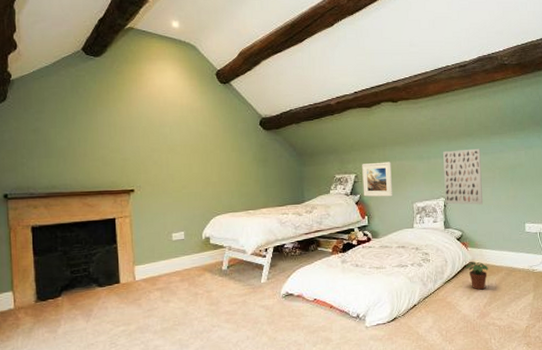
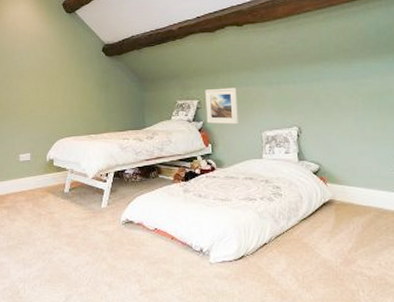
wall art: present [443,148,483,205] -> none [295,73,343,136]
potted plant: present [466,261,488,290] -> none [325,199,353,232]

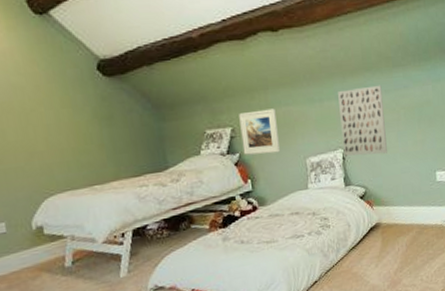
wall art: none [295,73,343,136] -> present [338,85,387,156]

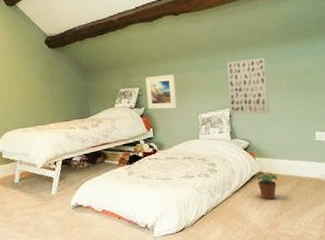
potted plant: none [372,222,398,255] -> present [254,171,278,200]

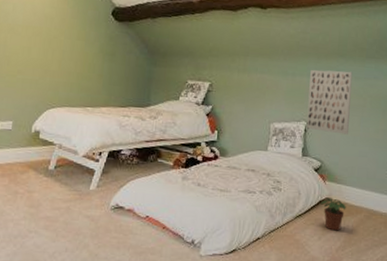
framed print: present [145,74,178,110] -> none [216,72,251,113]

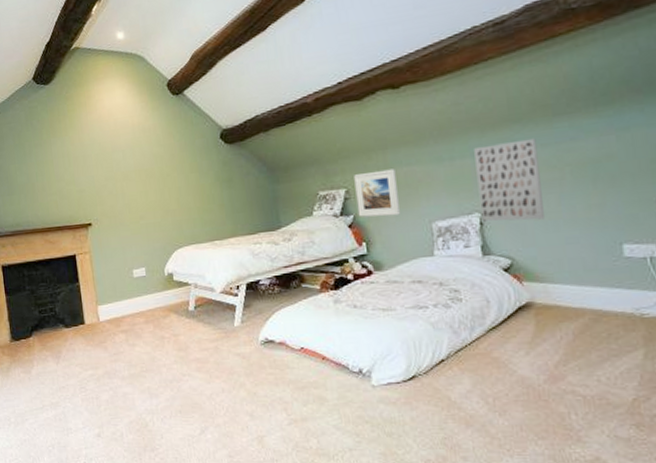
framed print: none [216,72,251,113] -> present [354,168,401,217]
potted plant: present [321,197,346,231] -> none [521,301,560,342]

